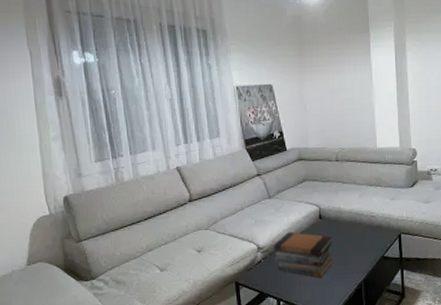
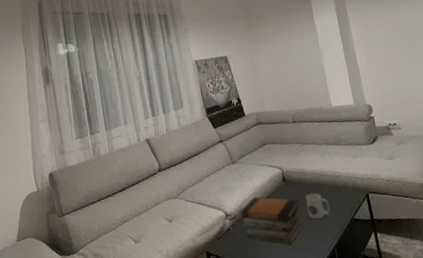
mug: none [340,231,362,255] -> present [306,193,330,219]

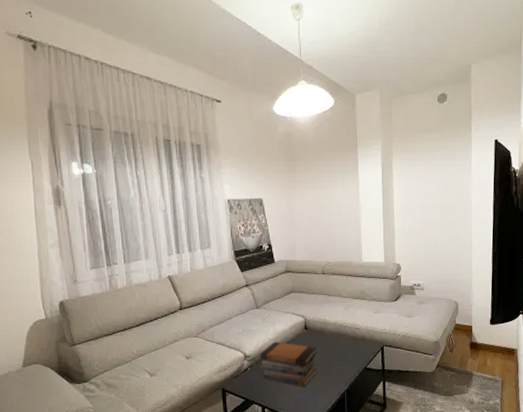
mug: present [306,193,330,219] -> none [325,343,345,365]

